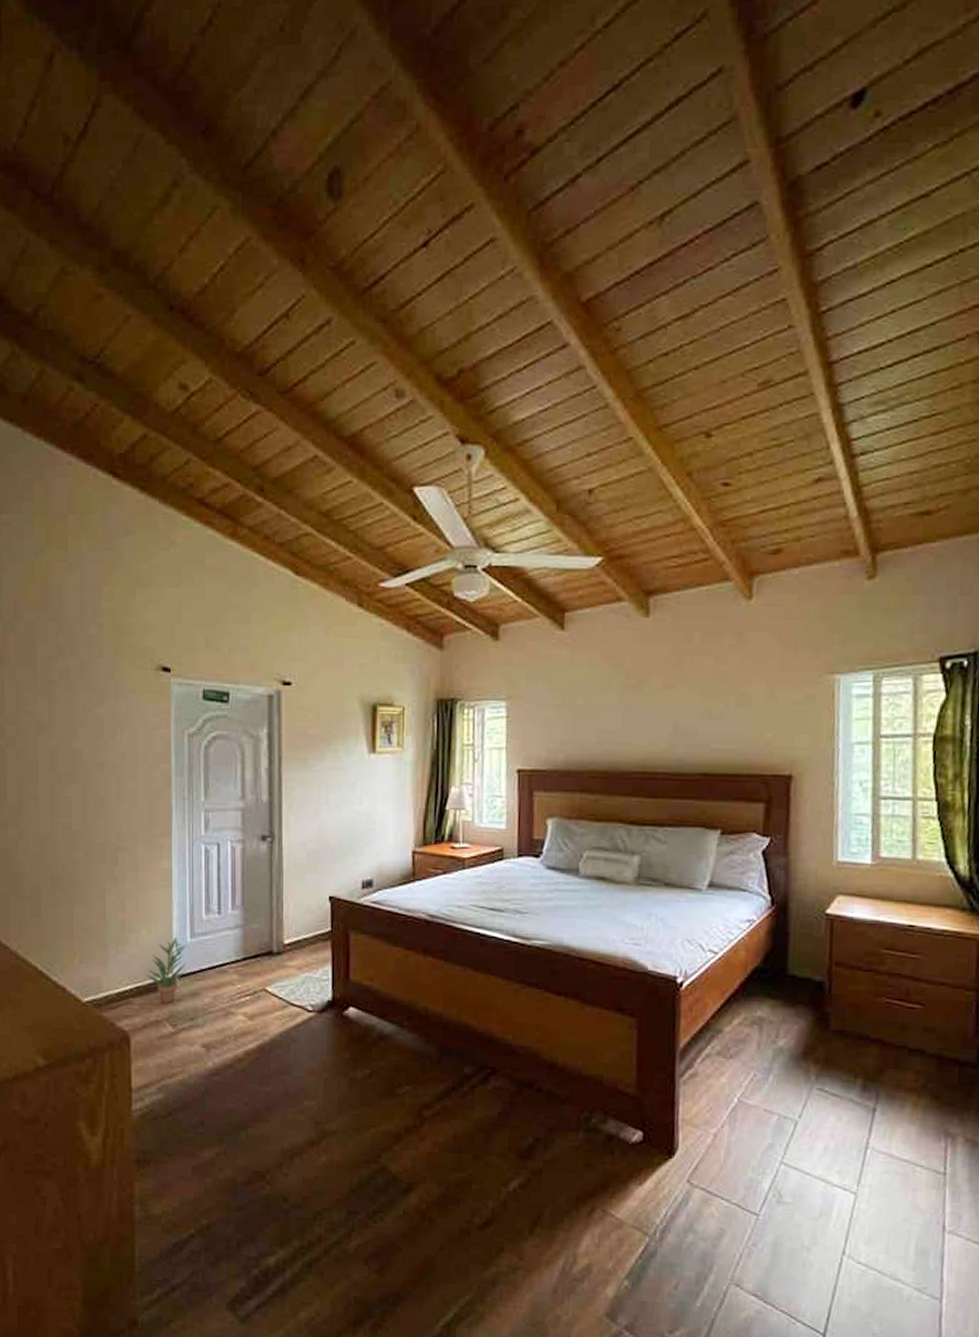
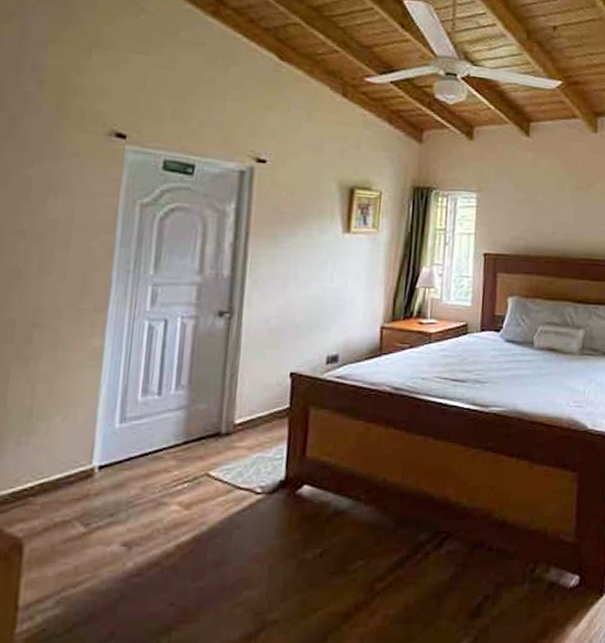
potted plant: present [146,937,187,1003] -> none [54,423,112,500]

